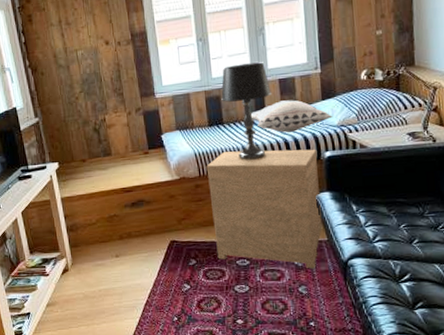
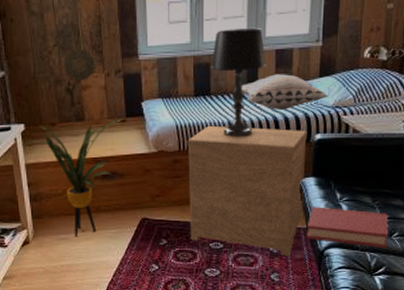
house plant: none [64,150,149,262] -> present [31,118,126,237]
decorative plate: none [89,92,119,122] -> present [63,48,96,82]
hardback book: none [327,219,409,256] -> present [306,206,388,248]

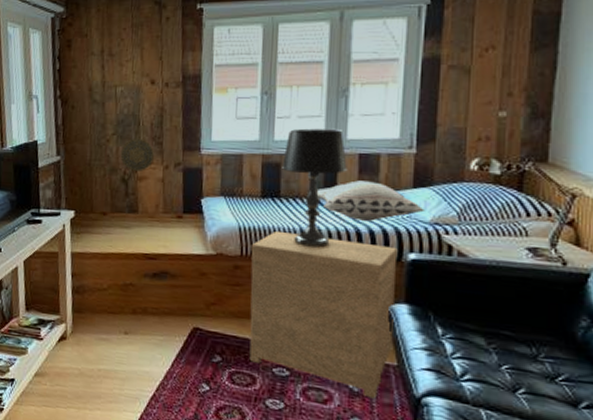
house plant: present [31,118,126,237] -> none [79,213,183,339]
hardback book: present [306,206,388,248] -> none [396,340,510,407]

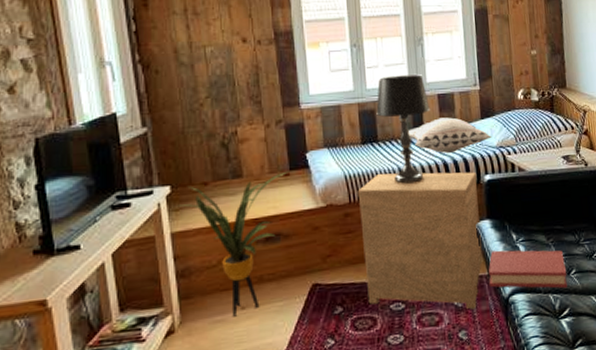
house plant: none [79,213,183,339] -> present [178,171,290,317]
decorative plate: present [120,138,155,172] -> none [217,99,255,135]
hardback book: none [396,340,510,407] -> present [488,250,567,289]

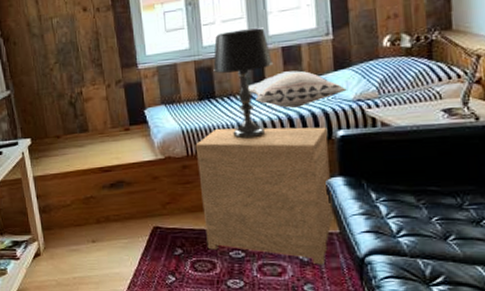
house plant: present [178,171,290,317] -> none [37,126,130,248]
hardback book: present [488,250,567,289] -> none [339,208,443,254]

